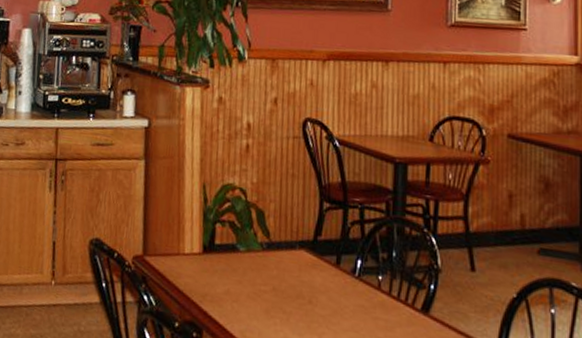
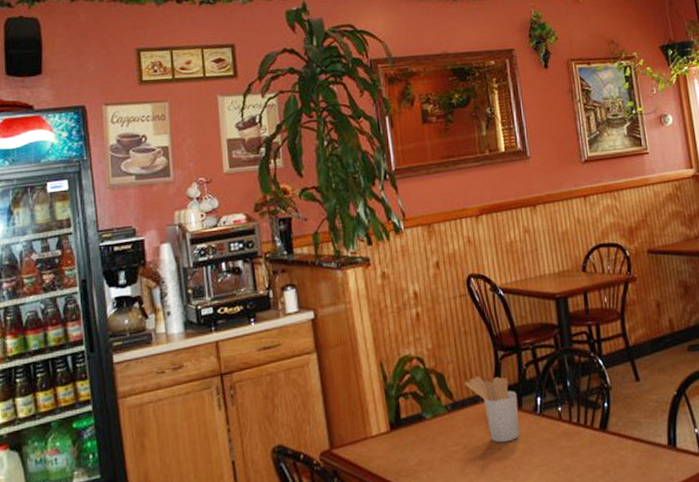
utensil holder: none [284,222,337,297] -> present [465,376,520,443]

